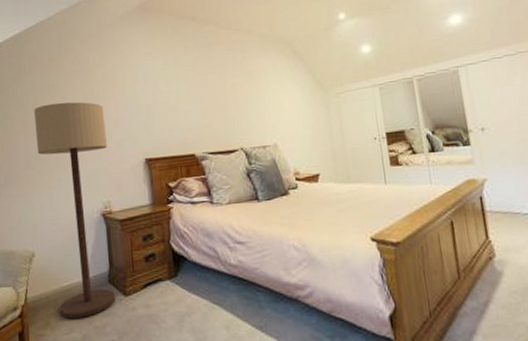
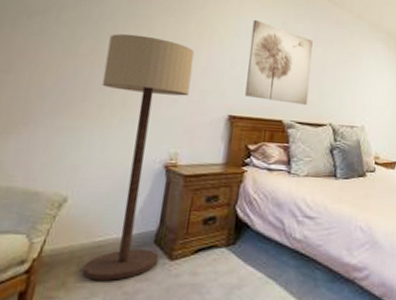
wall art: none [147,62,215,138] -> present [245,19,313,105]

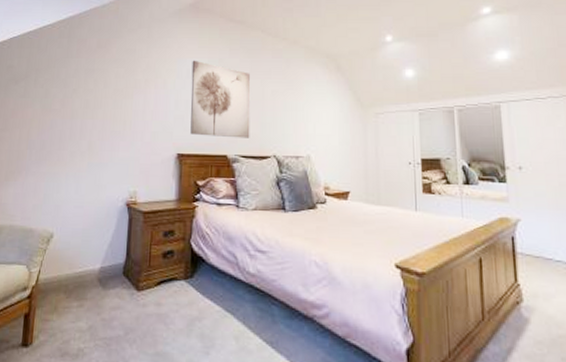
floor lamp: present [82,33,195,280] -> none [69,87,144,308]

